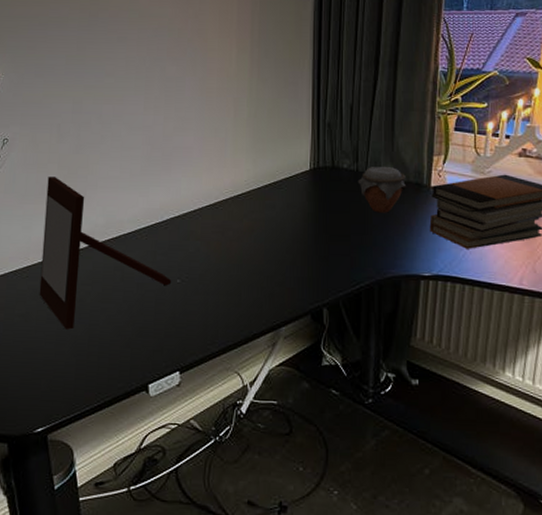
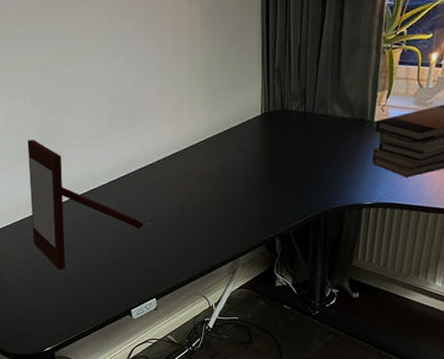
jar: present [357,166,407,213] -> none [305,105,352,150]

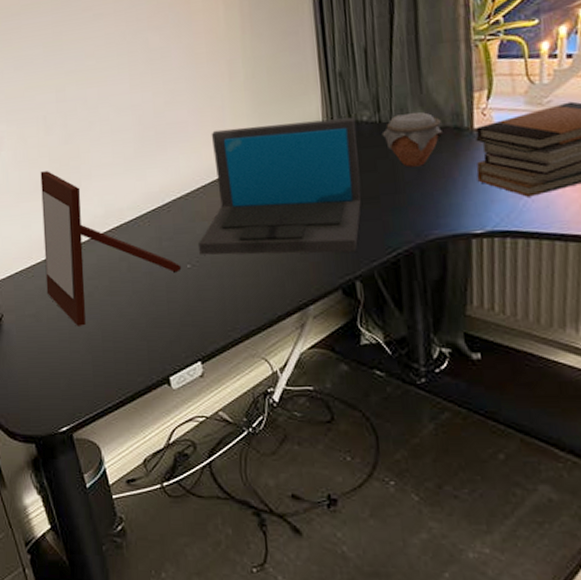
laptop: none [158,106,287,217] -> present [199,117,362,255]
jar: none [305,105,352,150] -> present [381,112,444,168]

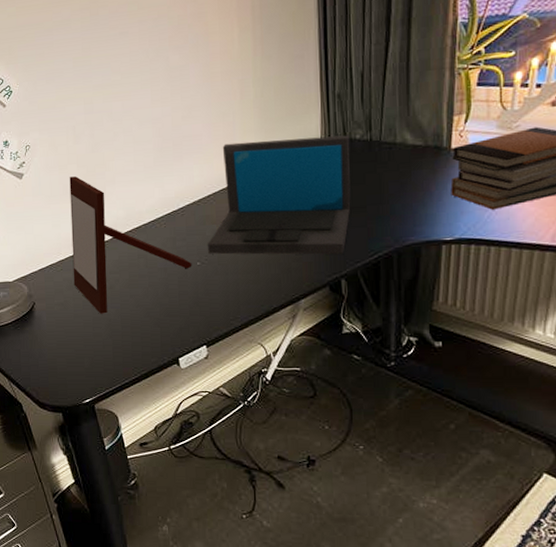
jar: present [381,112,444,168] -> none [371,132,425,181]

